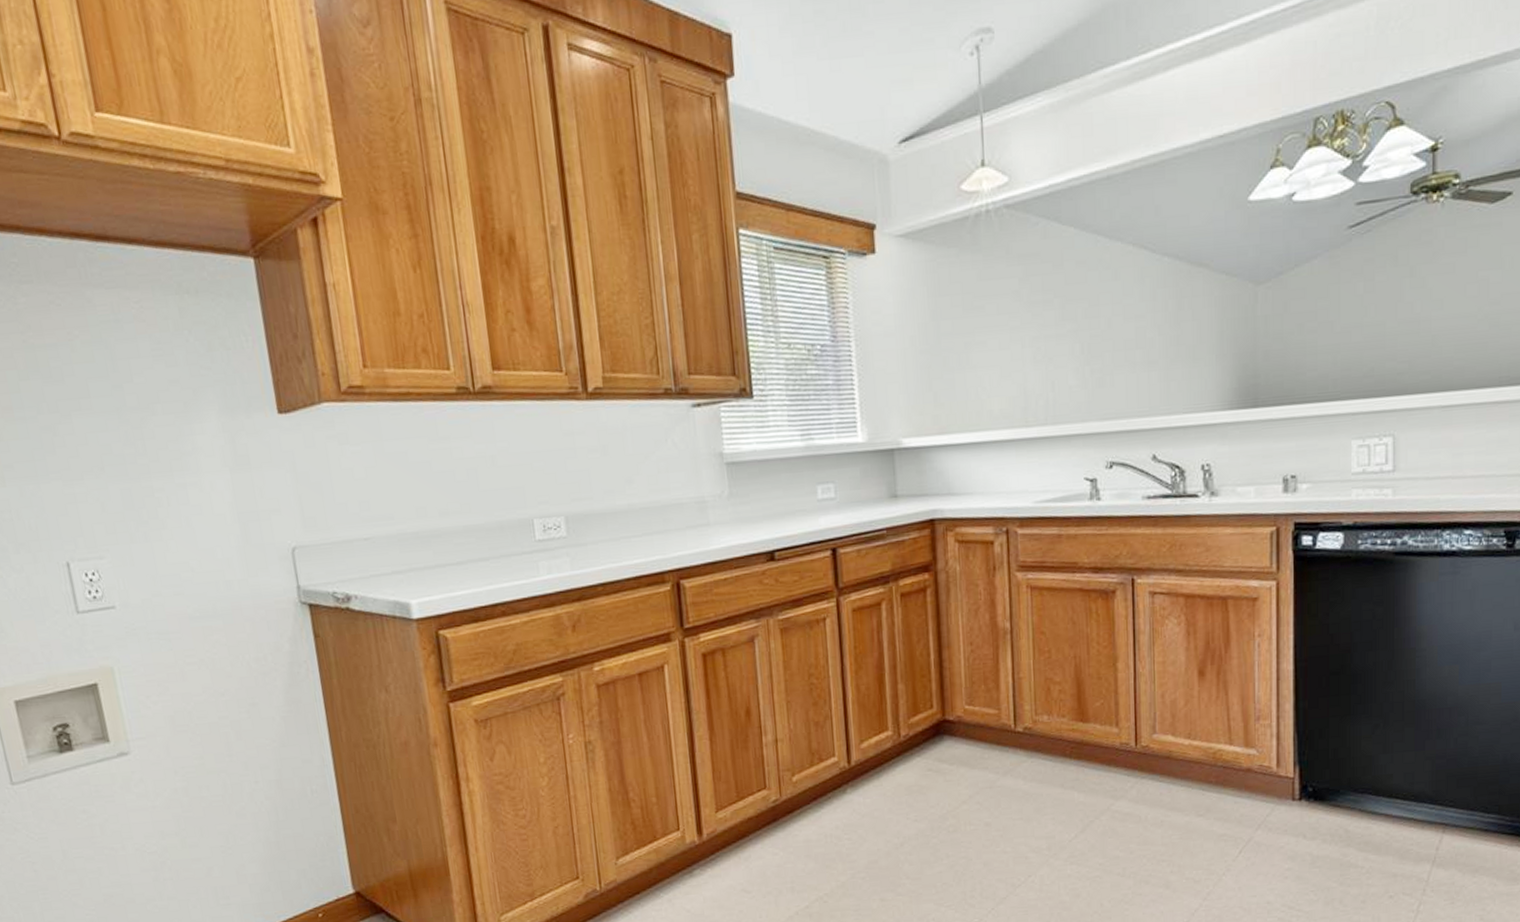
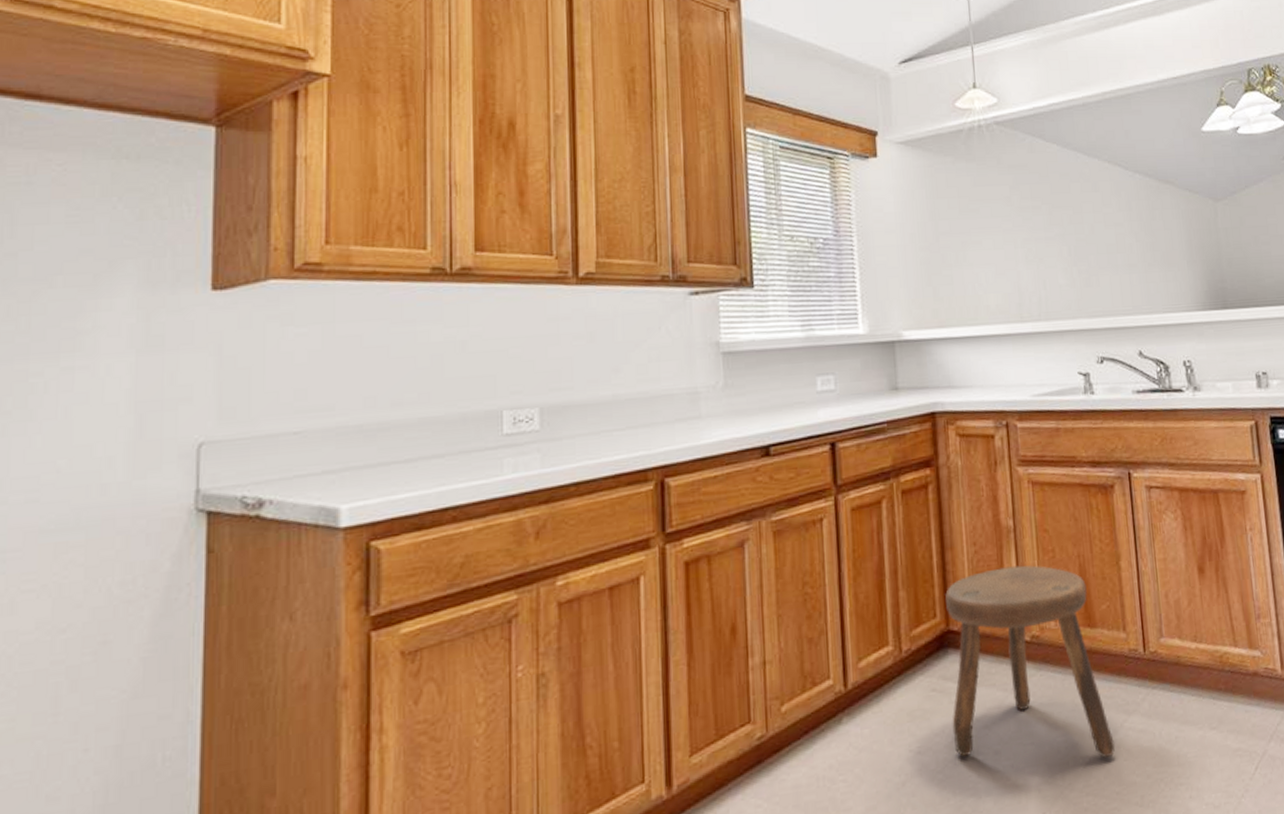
stool: none [942,664,1101,834] -> present [945,565,1115,758]

